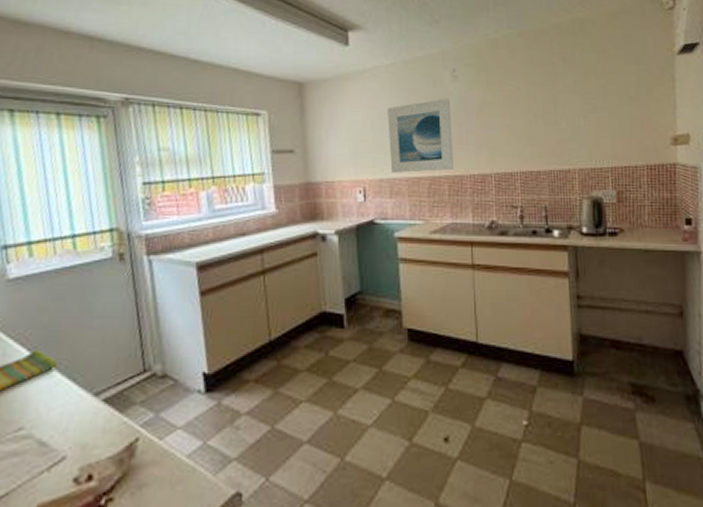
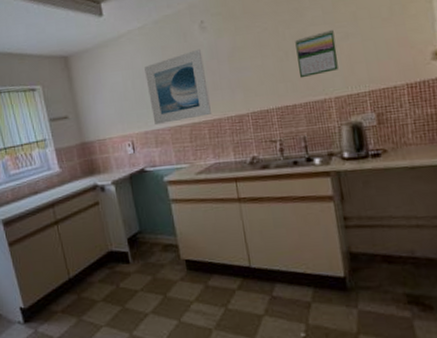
calendar: none [545,99,585,145] -> present [295,29,339,78]

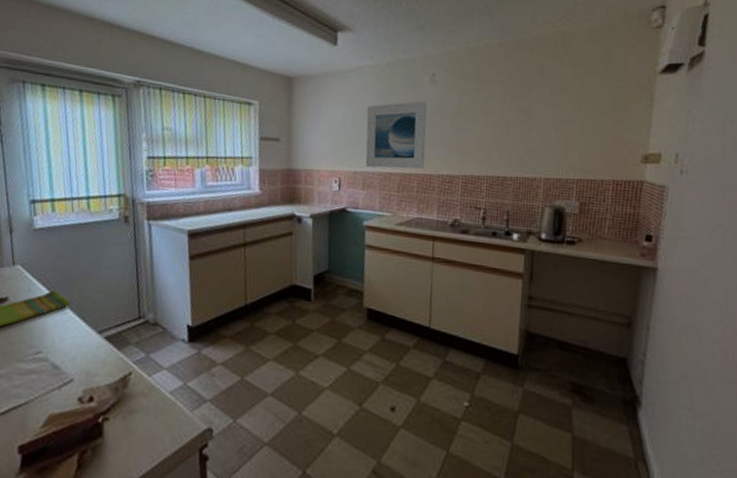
calendar: present [295,29,339,78] -> none [517,111,557,153]

